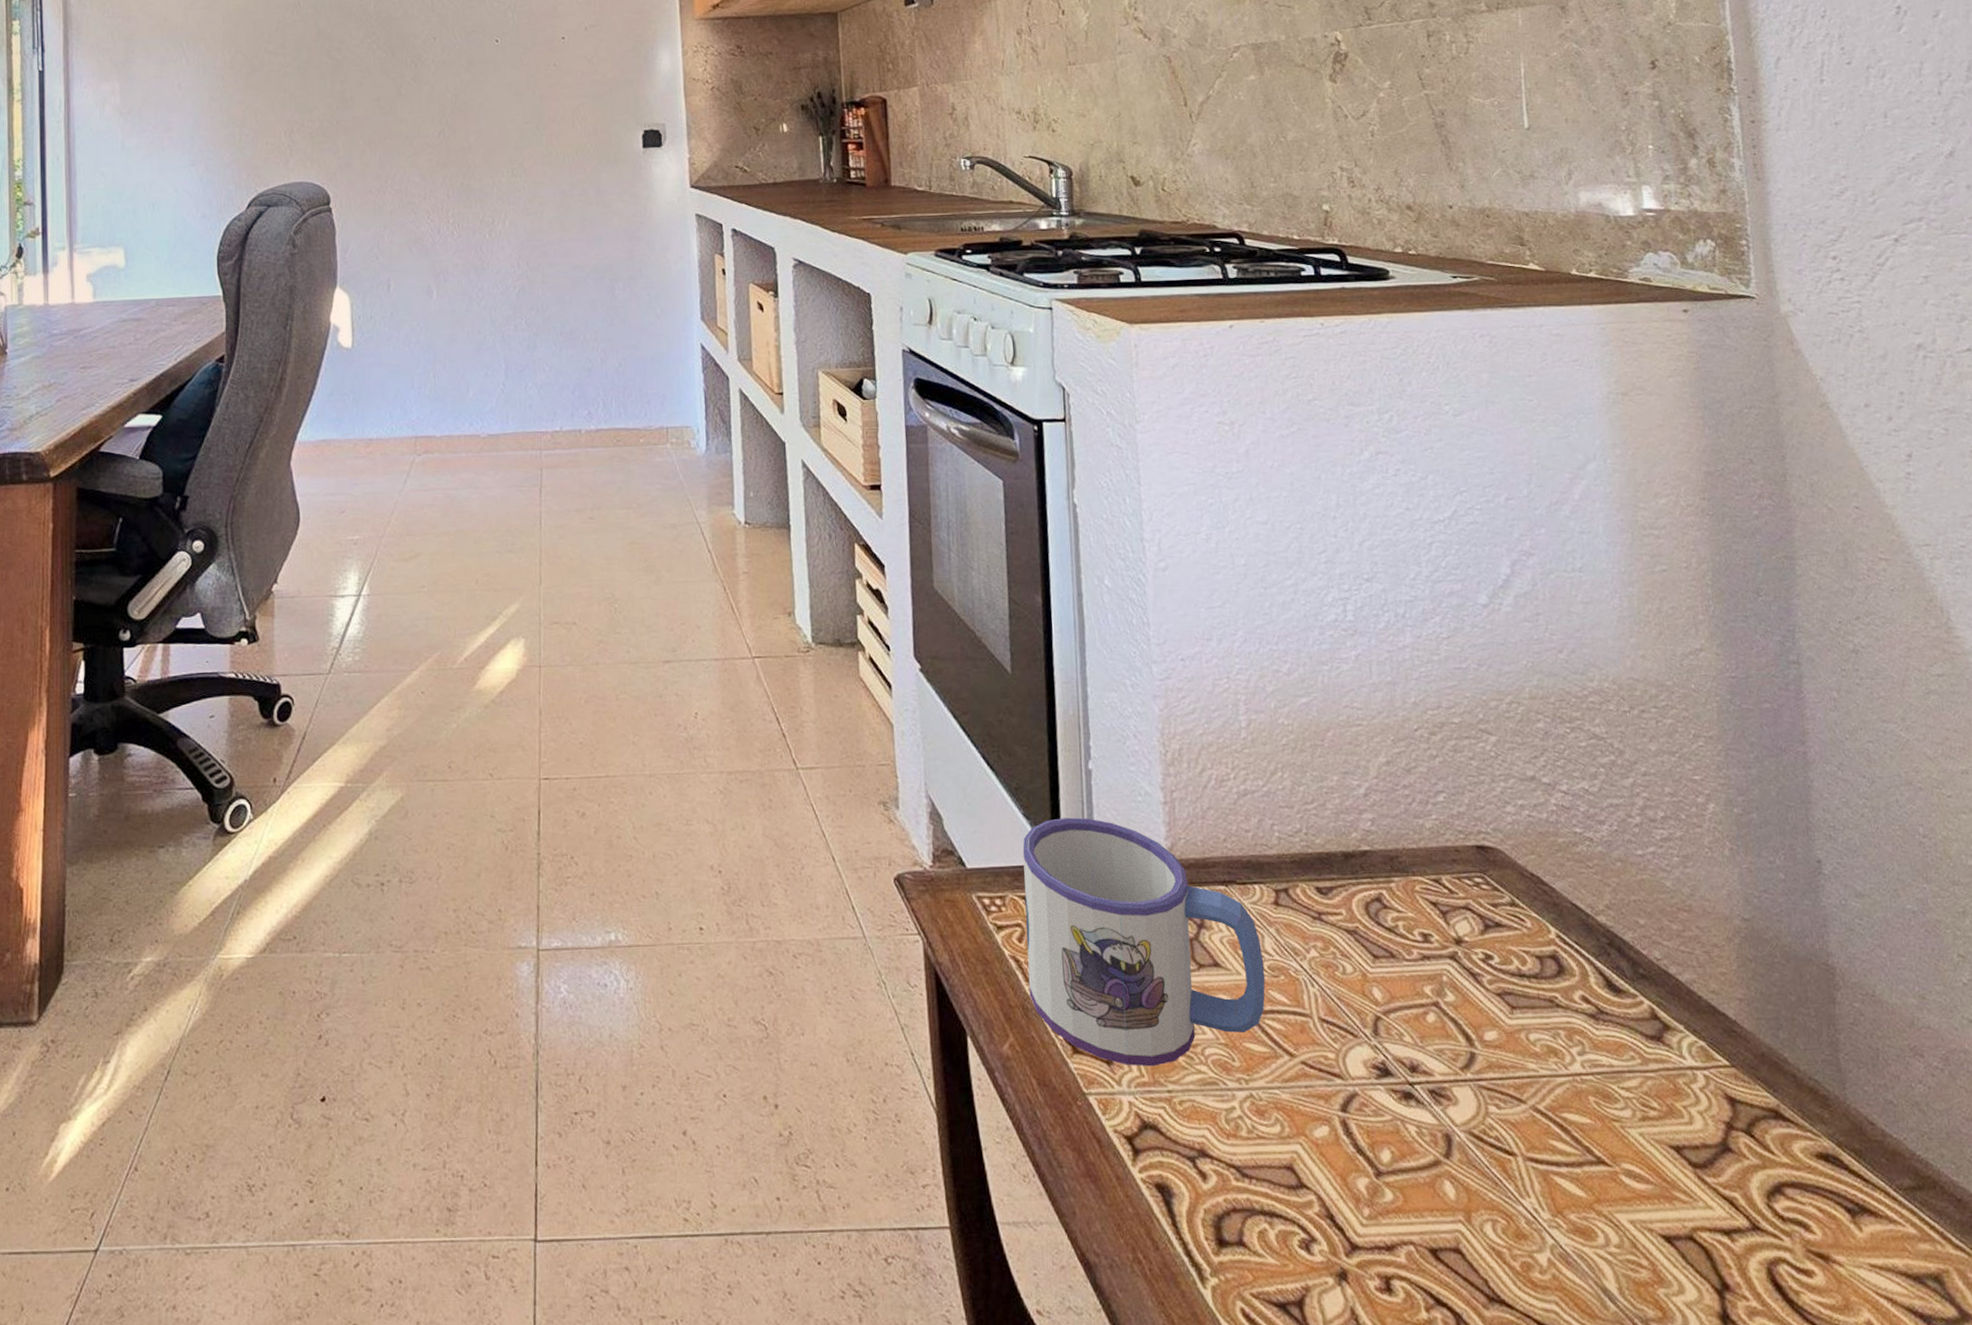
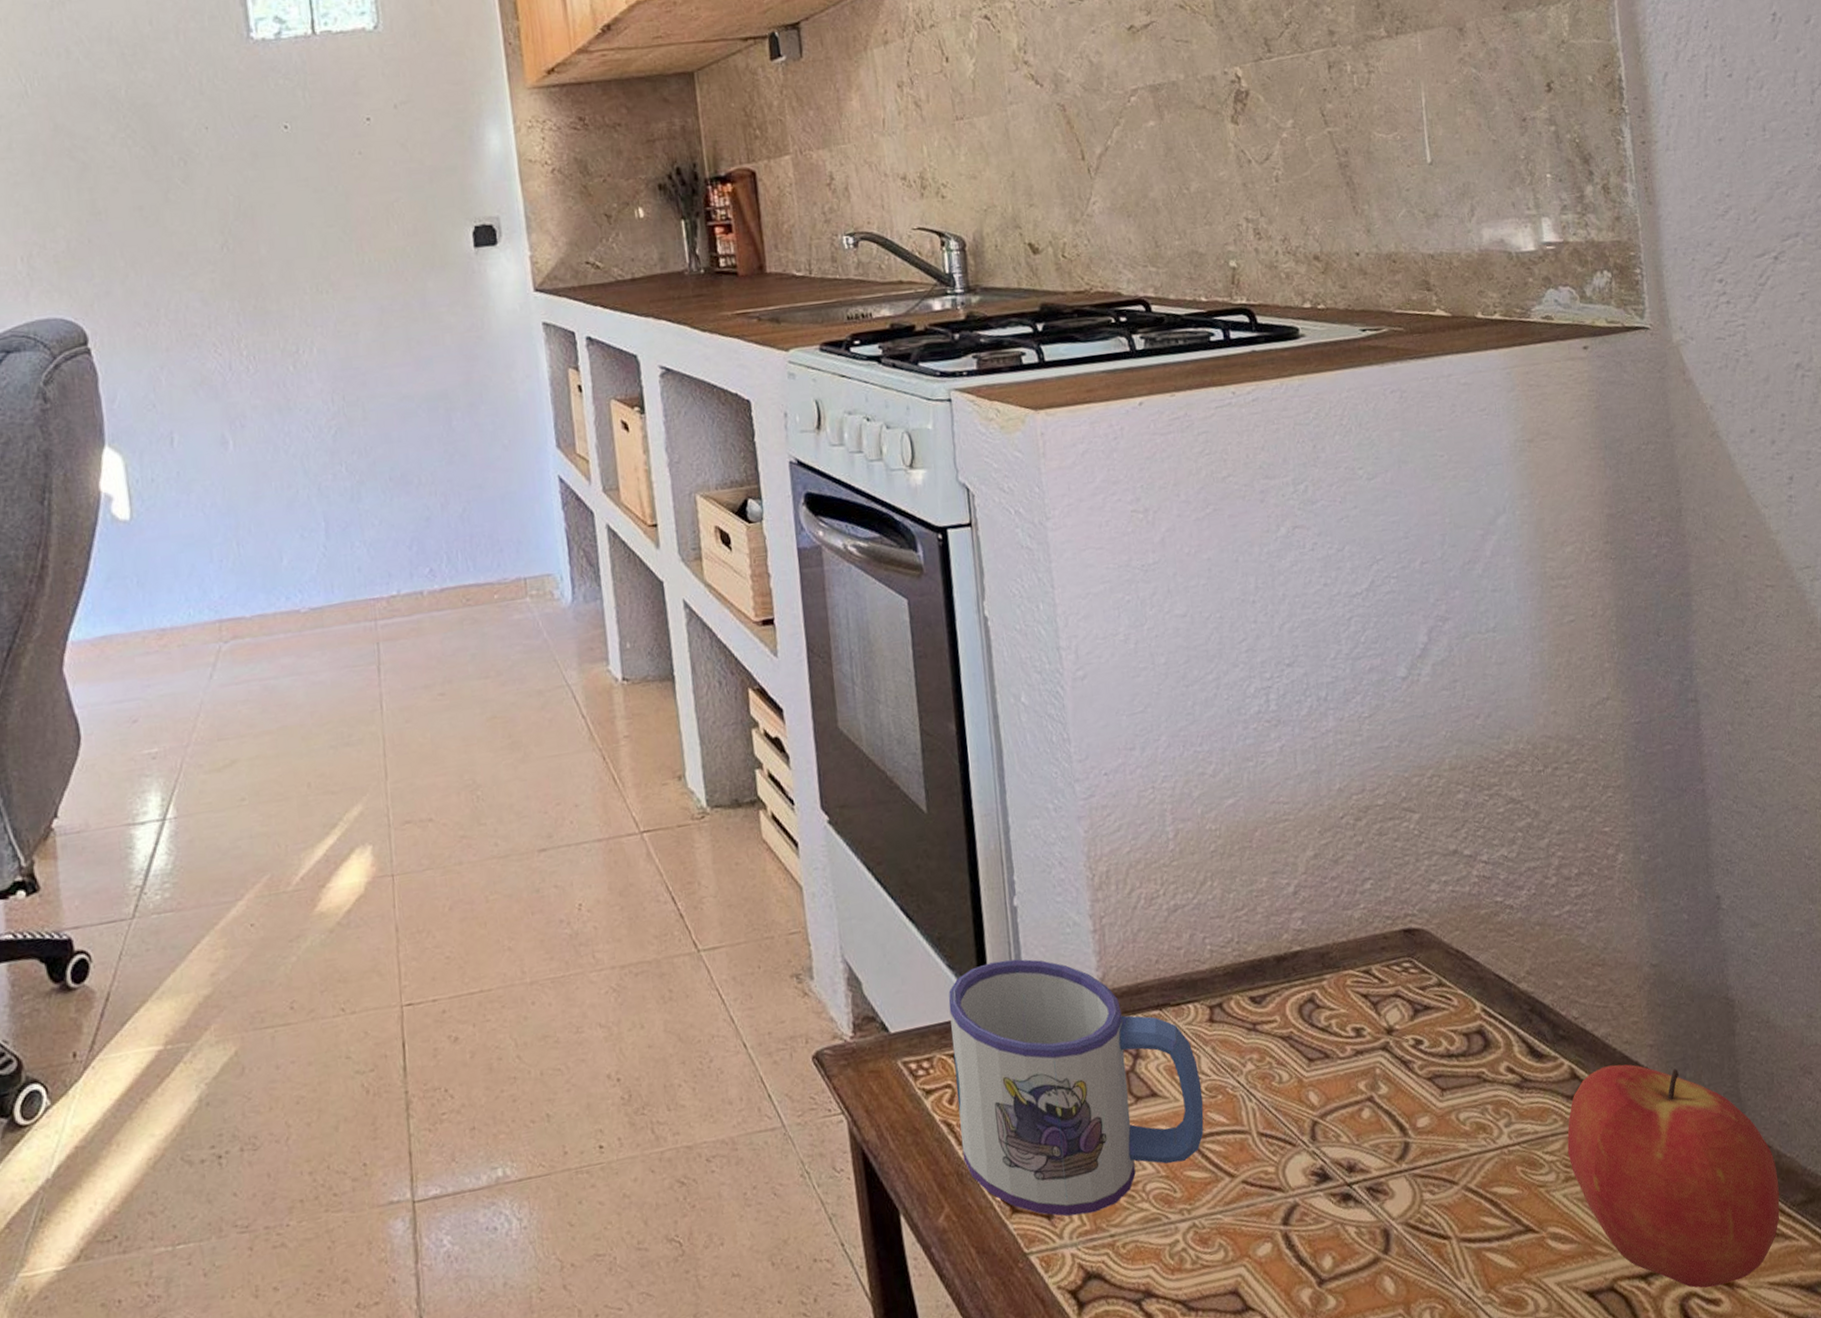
apple: none [1645,1012,1884,1257] -> present [1567,1064,1780,1288]

